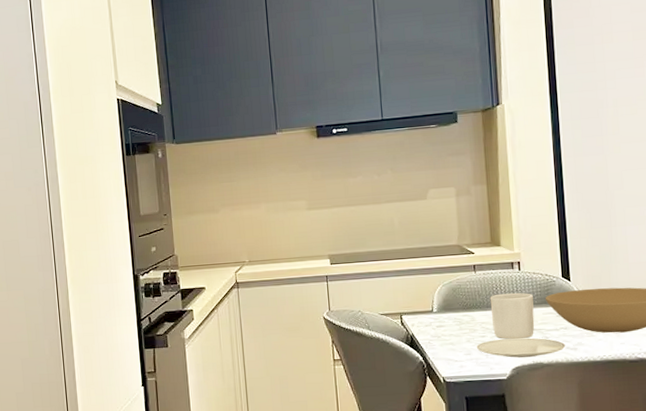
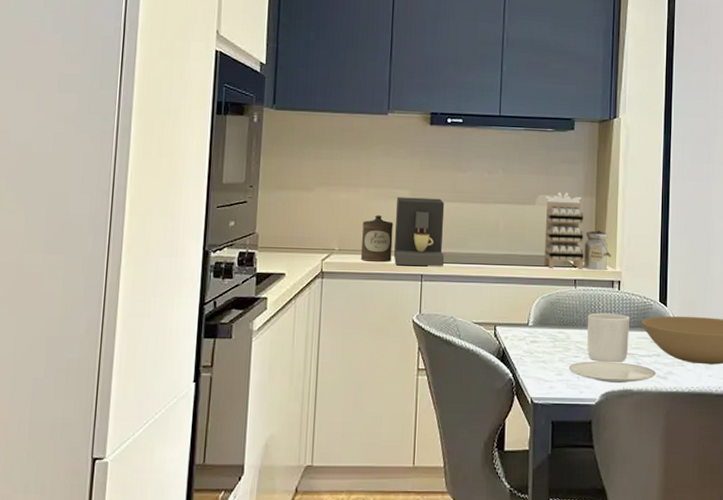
canister: none [266,226,298,270] -> present [361,215,394,263]
coffee maker: none [295,204,346,269] -> present [393,197,445,266]
spice rack: none [435,183,509,258] -> present [544,191,612,271]

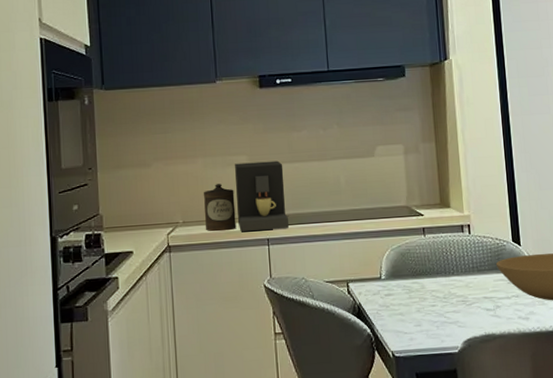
spice rack: present [544,191,612,271] -> none [383,140,458,220]
plate: present [568,360,656,383] -> none [426,306,518,329]
mug: present [587,312,631,362] -> none [440,258,486,308]

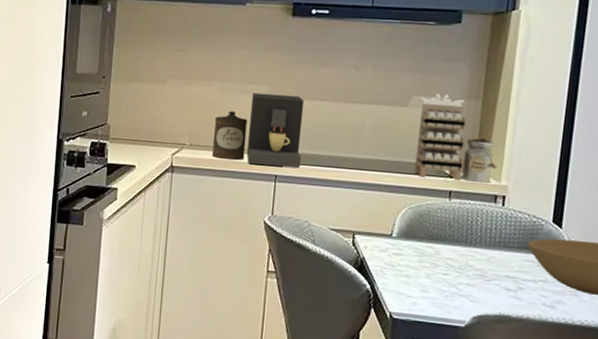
spice rack: none [383,140,458,220] -> present [414,93,497,184]

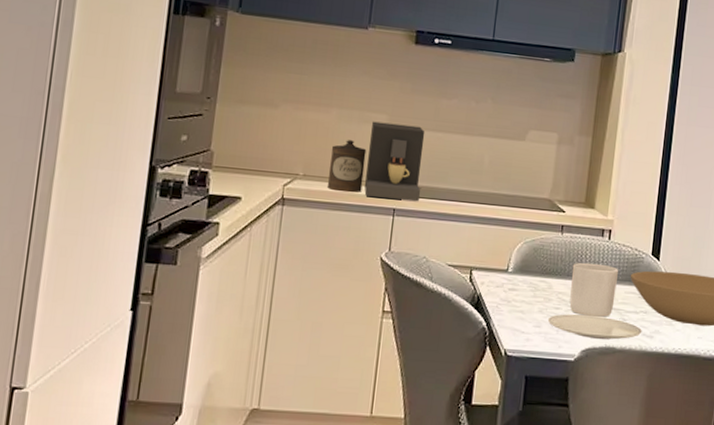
spice rack: present [414,93,497,184] -> none [529,128,604,218]
plate: none [435,280,542,308] -> present [547,313,642,340]
mug: none [459,228,515,285] -> present [569,262,619,317]

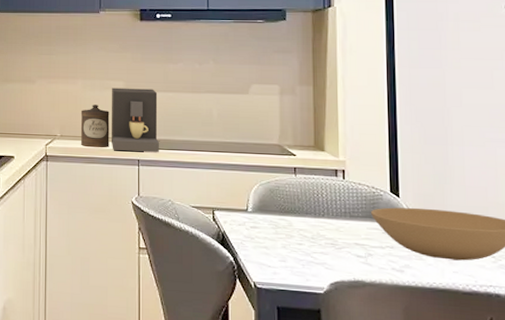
plate: present [547,313,642,340] -> none [292,249,391,274]
mug: present [569,262,619,317] -> none [310,201,358,252]

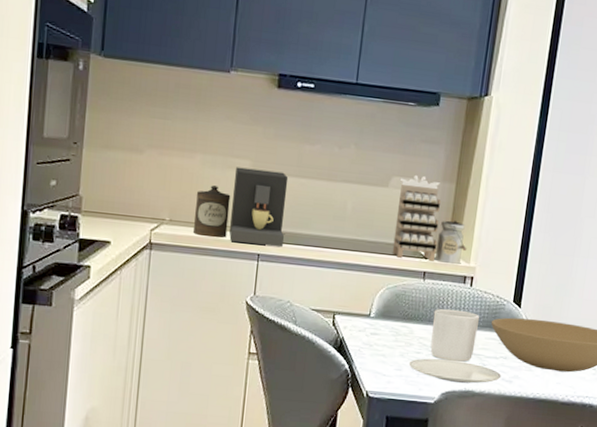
spice rack: none [258,81,334,160] -> present [392,174,467,265]
plate: none [292,249,391,274] -> present [408,358,502,384]
mug: none [310,201,358,252] -> present [430,308,480,362]

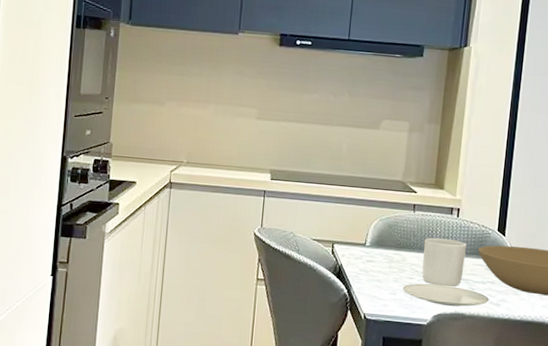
canister: present [194,185,231,238] -> none [208,131,240,177]
coffee maker: present [229,167,289,246] -> none [238,115,290,184]
spice rack: present [392,174,467,265] -> none [384,117,453,198]

